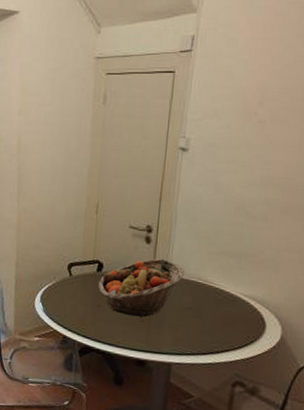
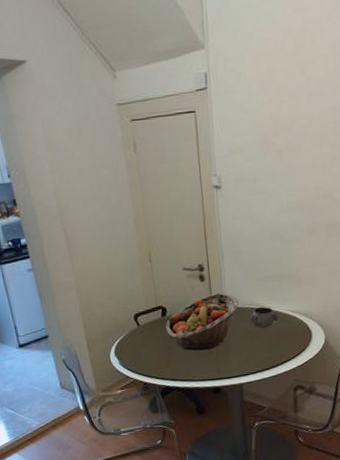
decorative bowl: none [194,282,228,307] -> present [250,306,278,328]

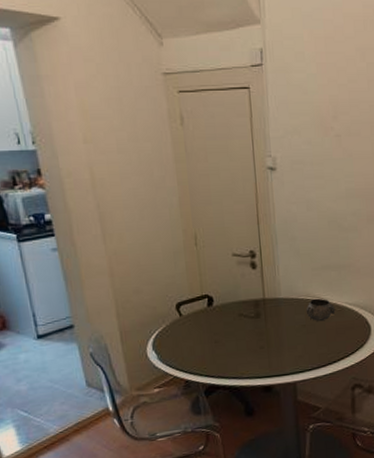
fruit basket: present [166,293,239,351] -> none [212,282,293,345]

